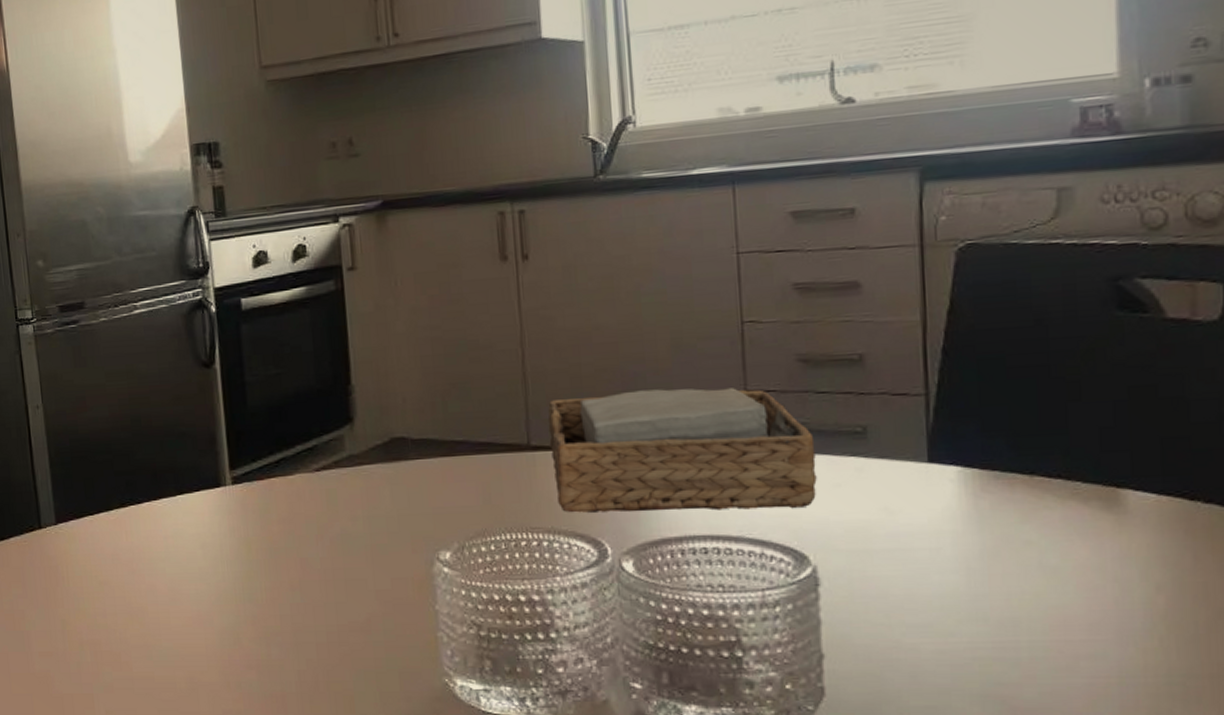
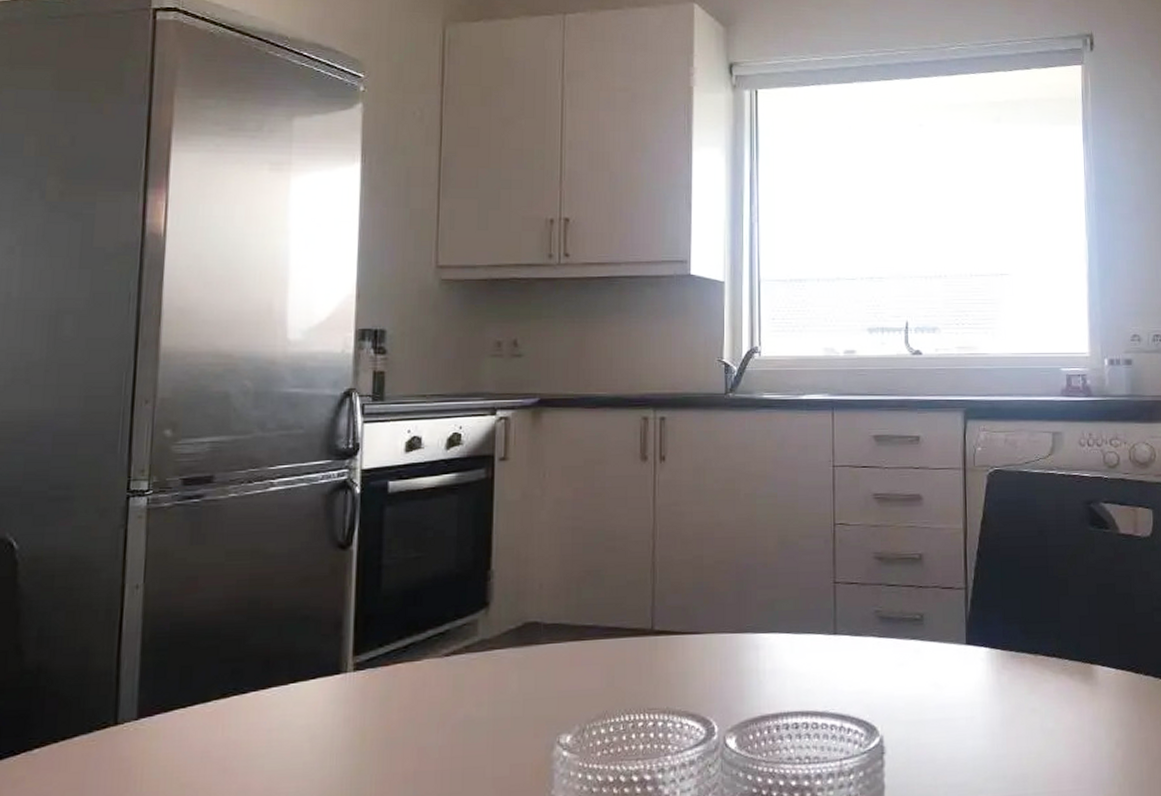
napkin holder: present [547,388,817,513] -> none [671,580,886,693]

